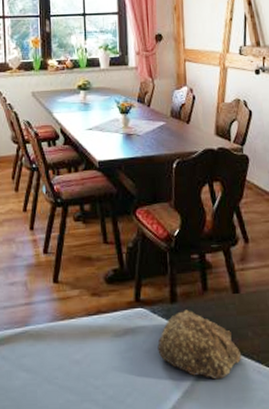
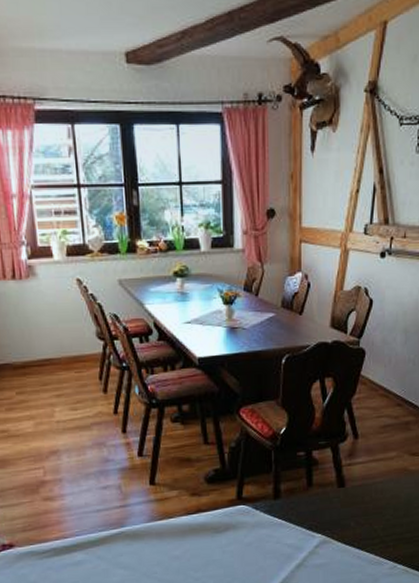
bread roll: present [157,309,242,380] -> none [259,505,343,566]

